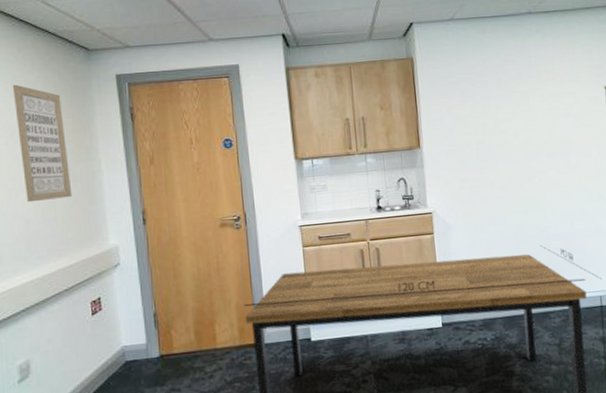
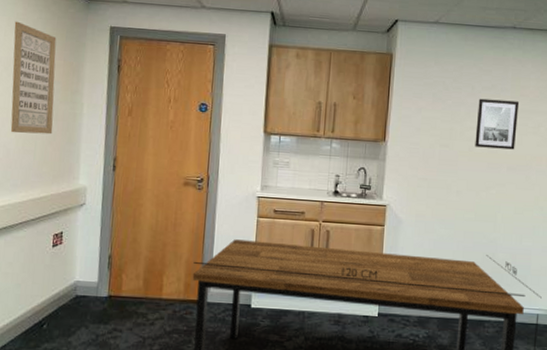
wall art: none [506,86,551,139] -> present [475,98,520,150]

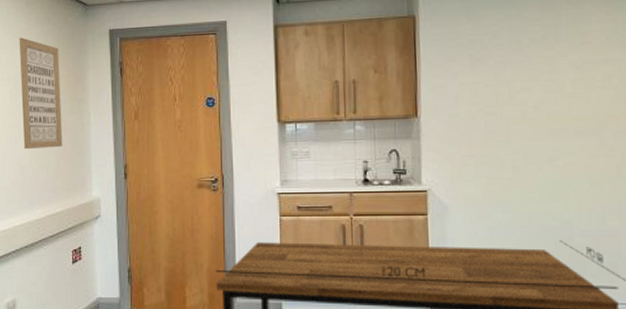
wall art: present [475,98,520,150] -> none [527,51,582,112]

